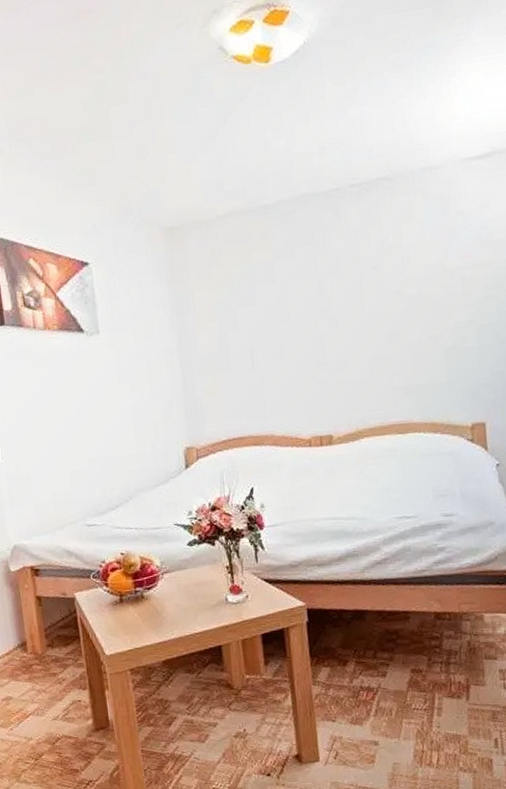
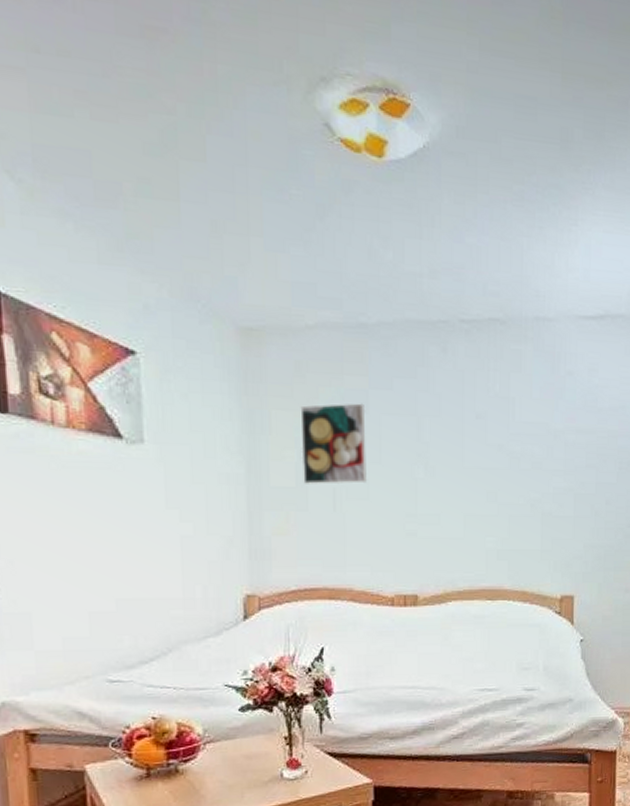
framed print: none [217,273,278,349] -> present [300,403,367,484]

